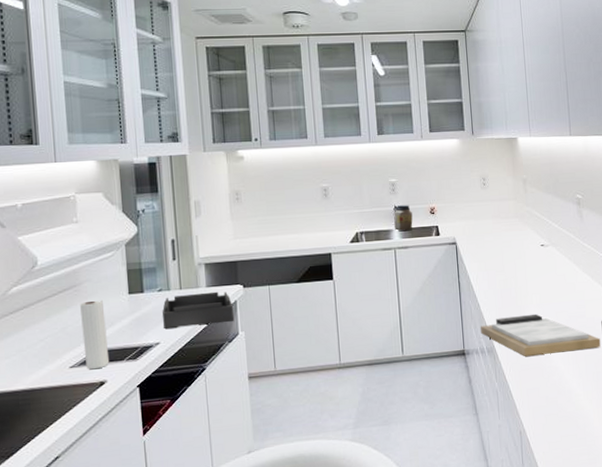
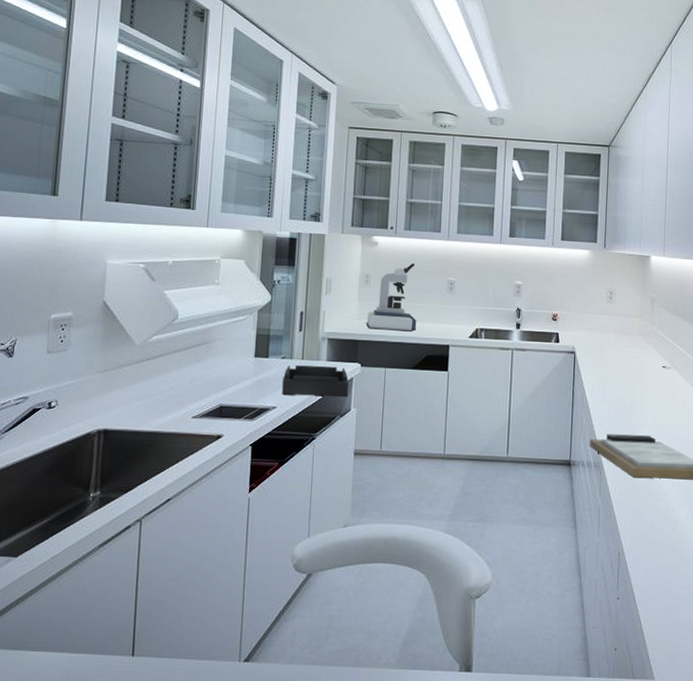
paper towel roll: present [79,300,110,370] -> none [207,359,231,423]
microscope: none [242,174,296,248] -> present [366,263,417,332]
jar: present [394,204,413,232] -> none [515,307,534,334]

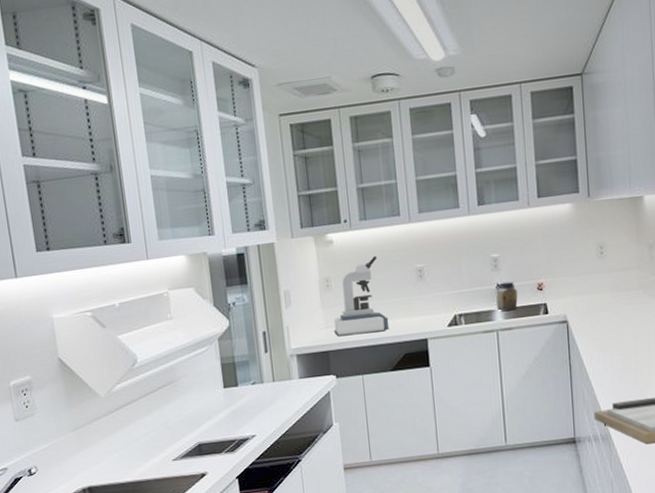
storage tray: present [282,365,350,398] -> none [257,382,329,421]
jar: none [515,307,534,334] -> present [496,281,518,312]

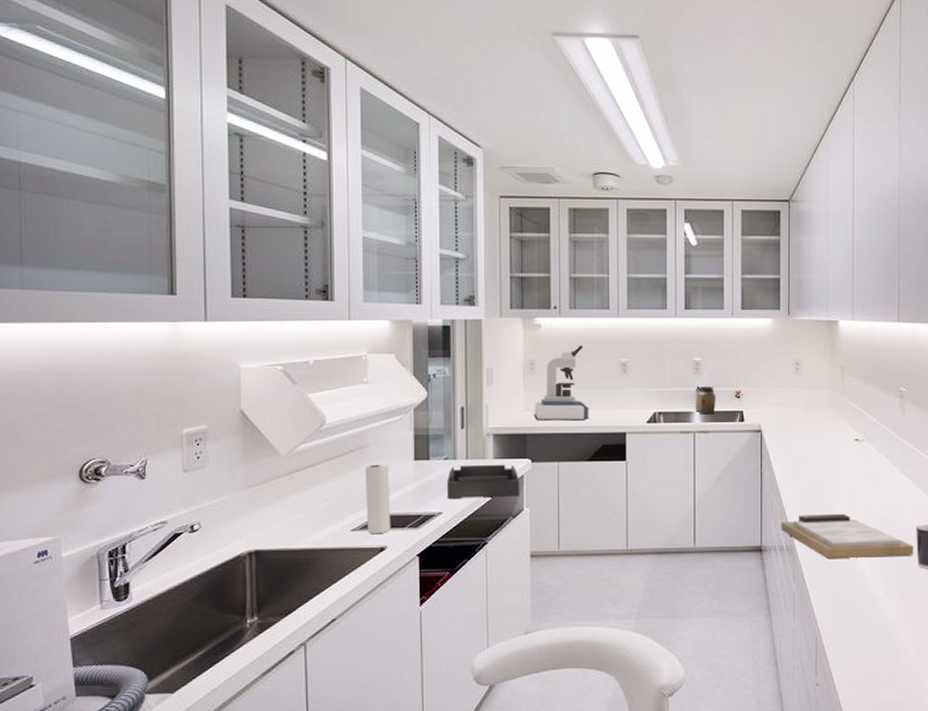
paper towel roll: none [178,394,209,462] -> present [364,464,391,535]
storage tray: none [257,382,329,421] -> present [447,464,520,498]

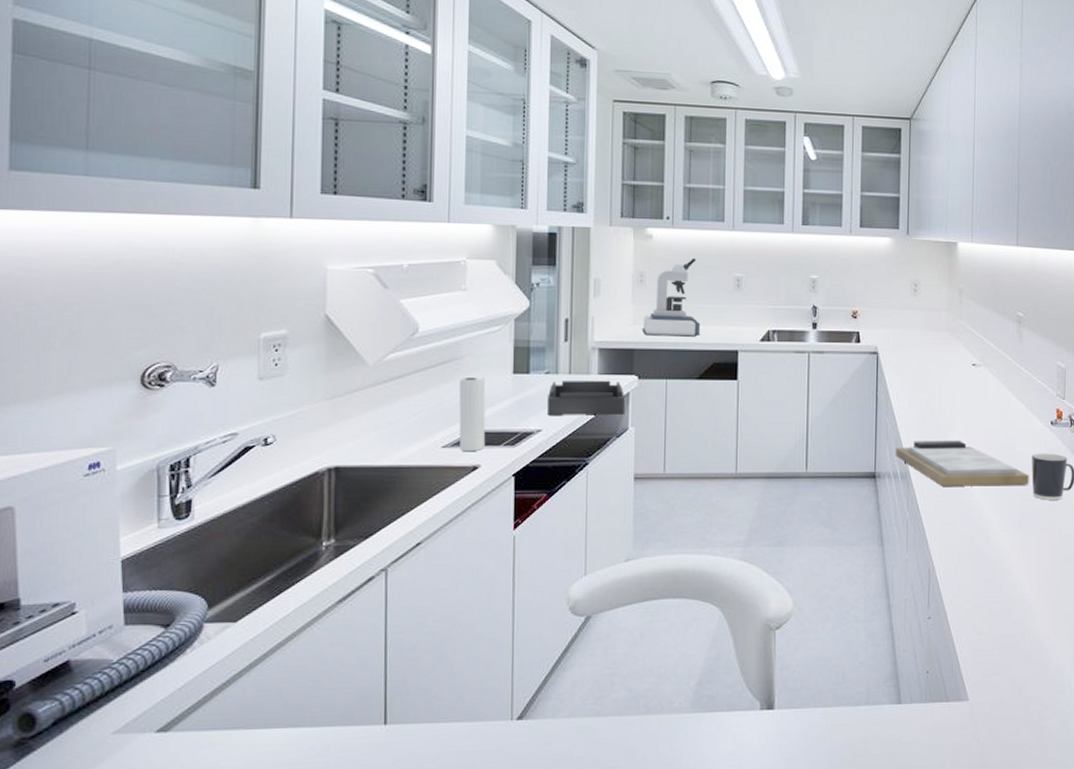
jar: present [696,385,716,415] -> none [811,304,832,335]

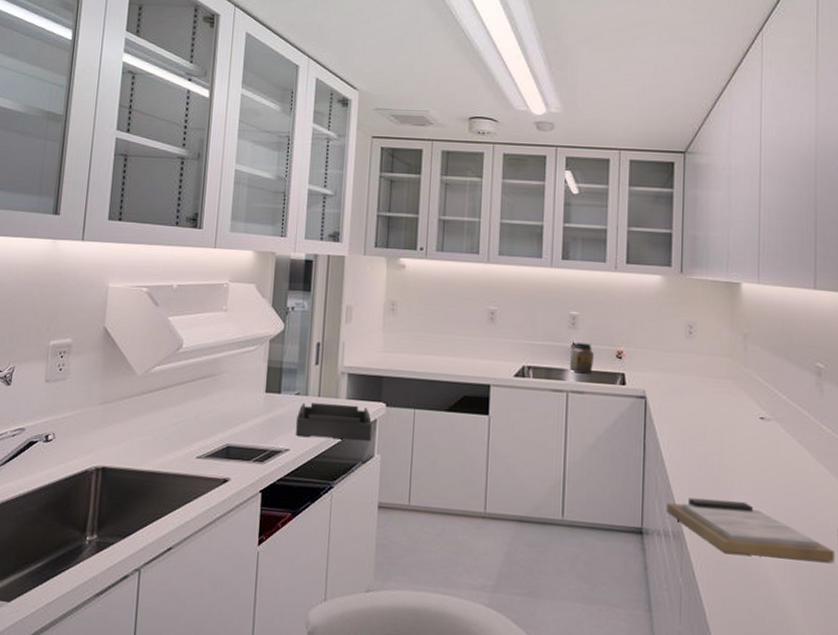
paper towel roll: present [458,377,486,452] -> none [212,393,240,465]
microscope: present [642,258,701,337] -> none [392,289,452,368]
jar: none [811,304,832,335] -> present [570,342,594,374]

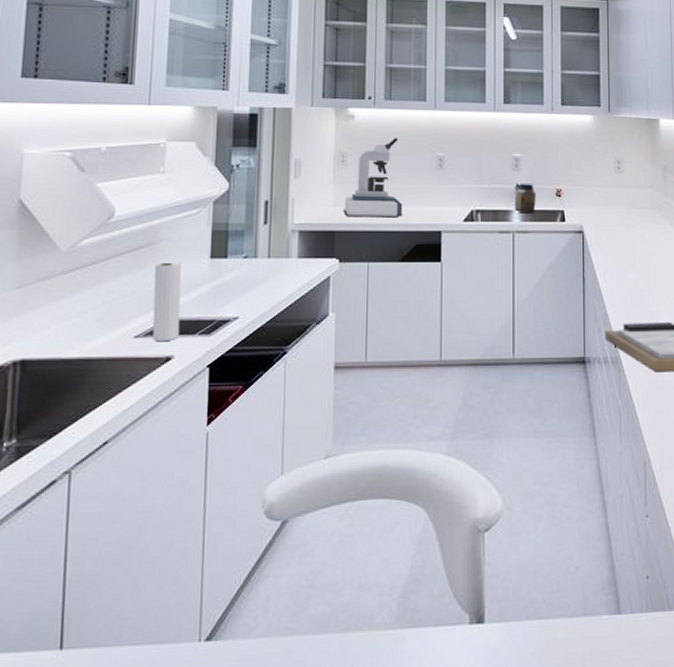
paper towel roll: none [212,393,240,465] -> present [152,262,182,342]
storage tray: present [296,403,373,442] -> none [245,264,326,301]
microscope: none [392,289,452,368] -> present [344,138,403,218]

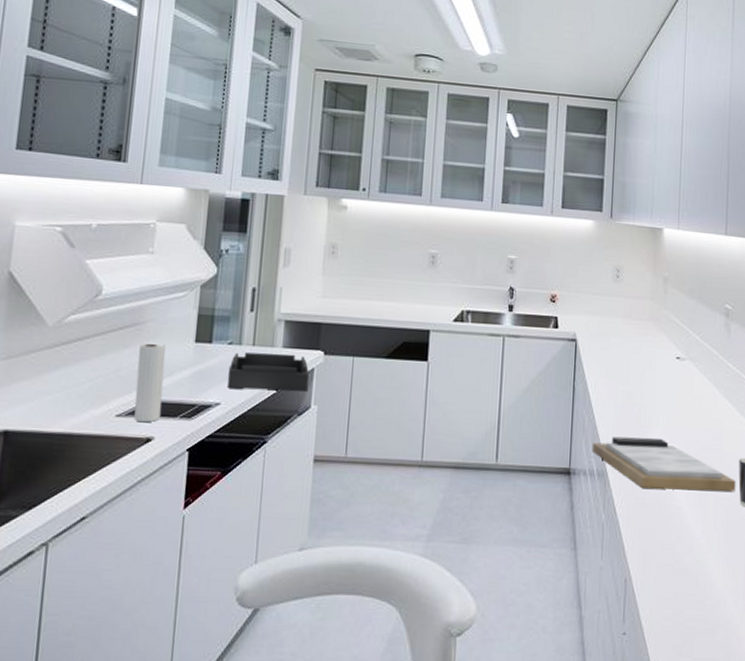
storage tray: none [245,264,326,301] -> present [228,352,310,393]
microscope: present [344,138,403,218] -> none [331,232,392,314]
jar: present [515,183,536,214] -> none [507,286,530,318]

